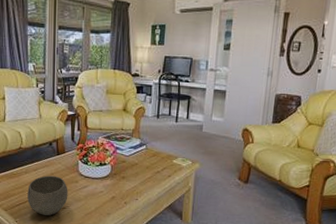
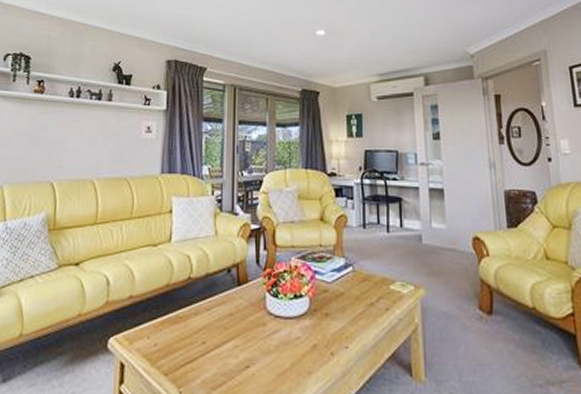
bowl: present [27,175,68,216] -> none [197,317,253,380]

